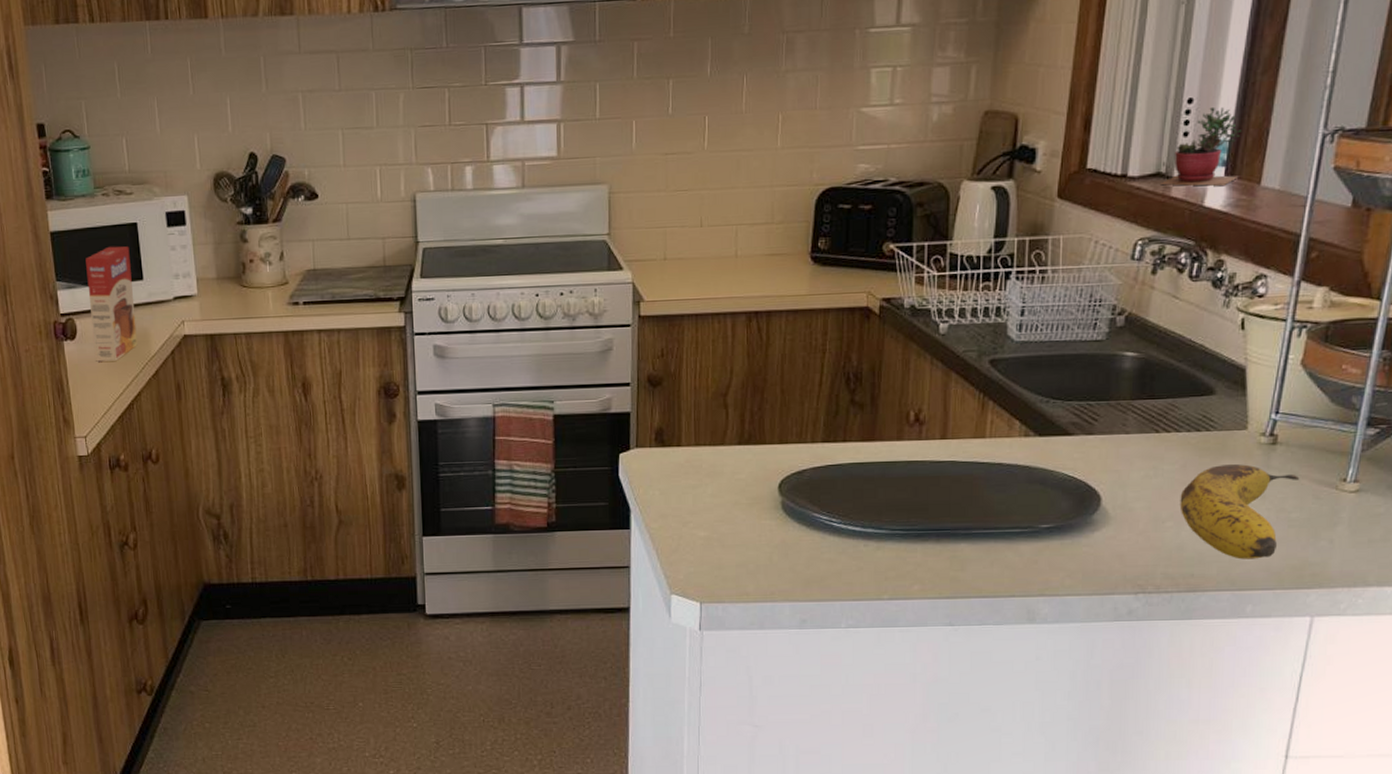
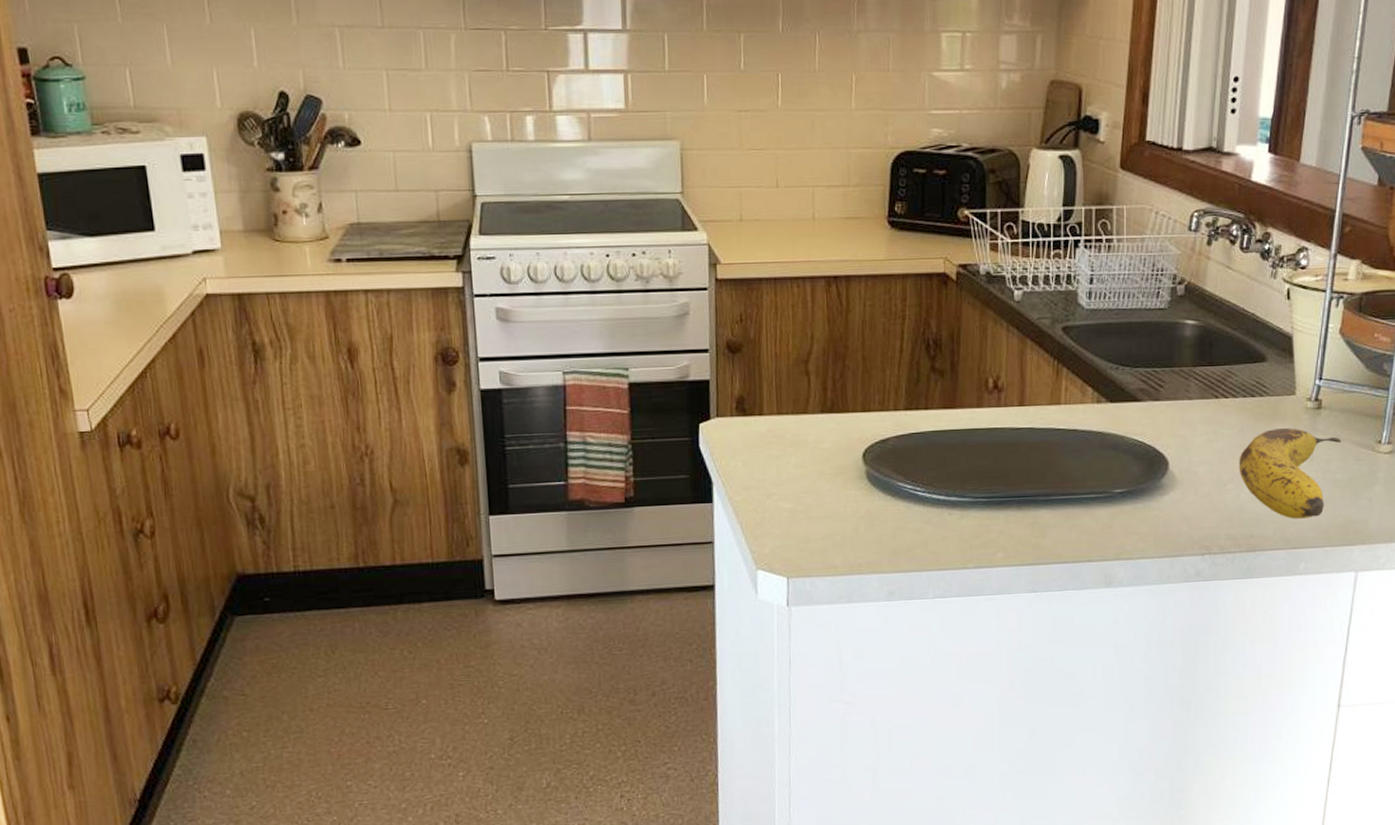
food box: present [85,246,138,362] -> none [83,191,150,324]
succulent plant: present [1161,106,1242,187] -> none [1213,85,1283,163]

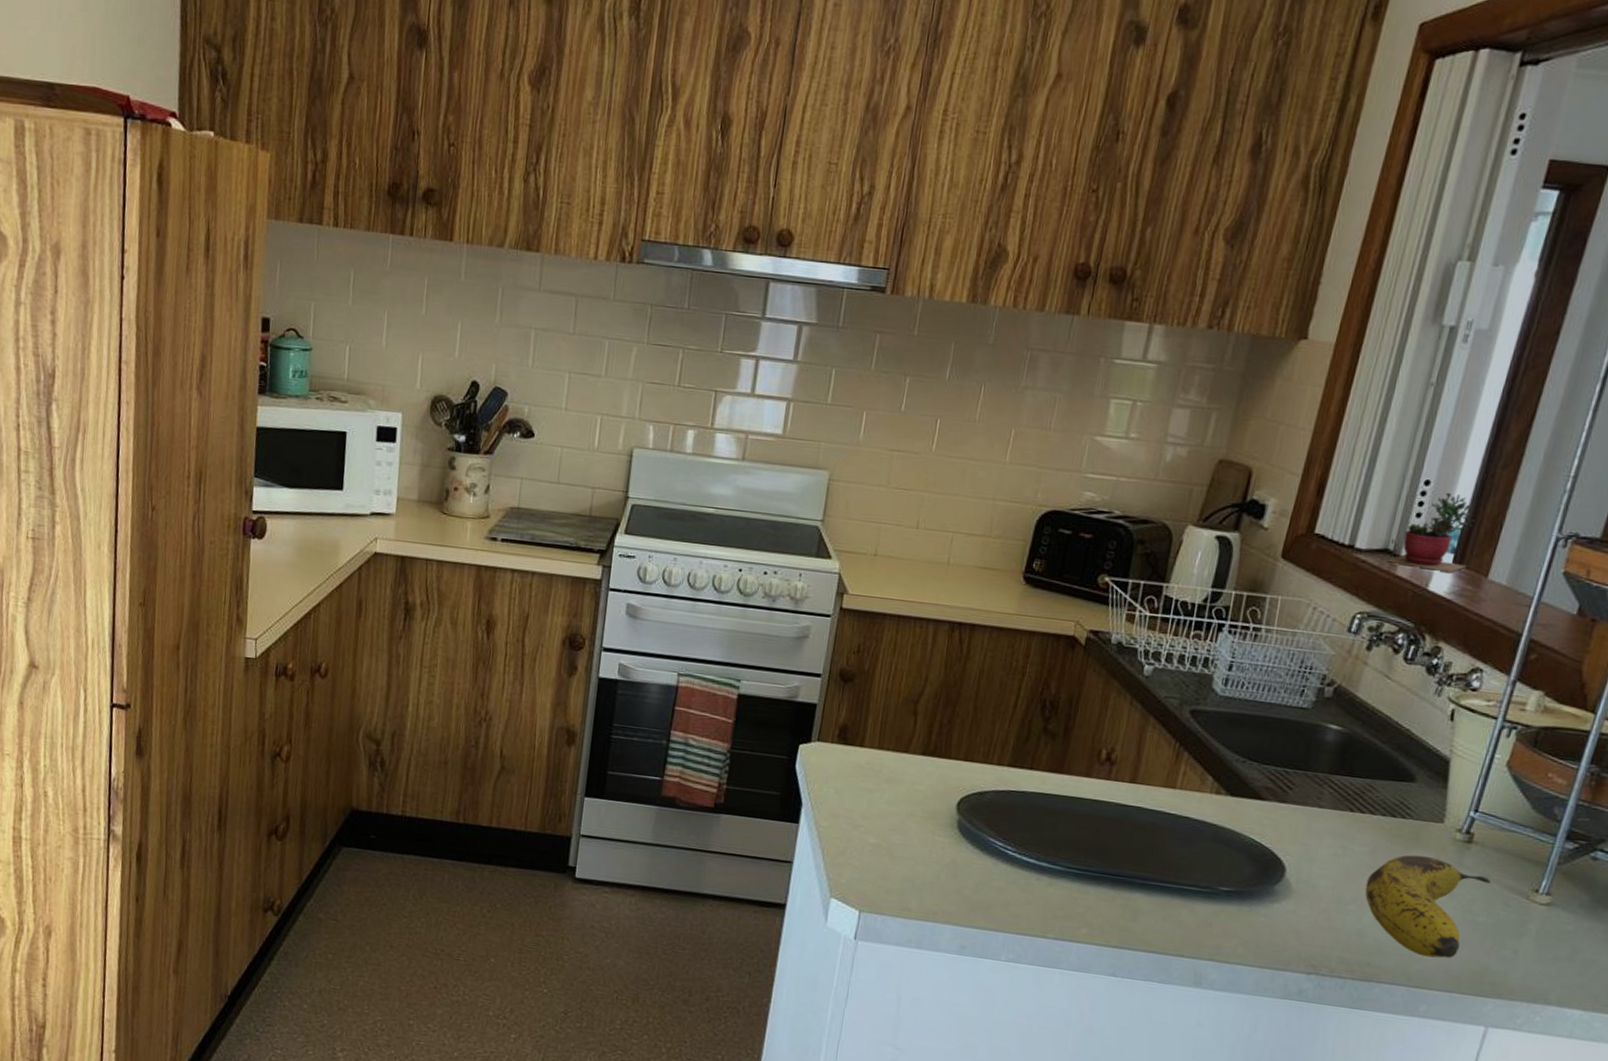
succulent plant: none [1213,85,1283,163] -> present [1387,492,1476,574]

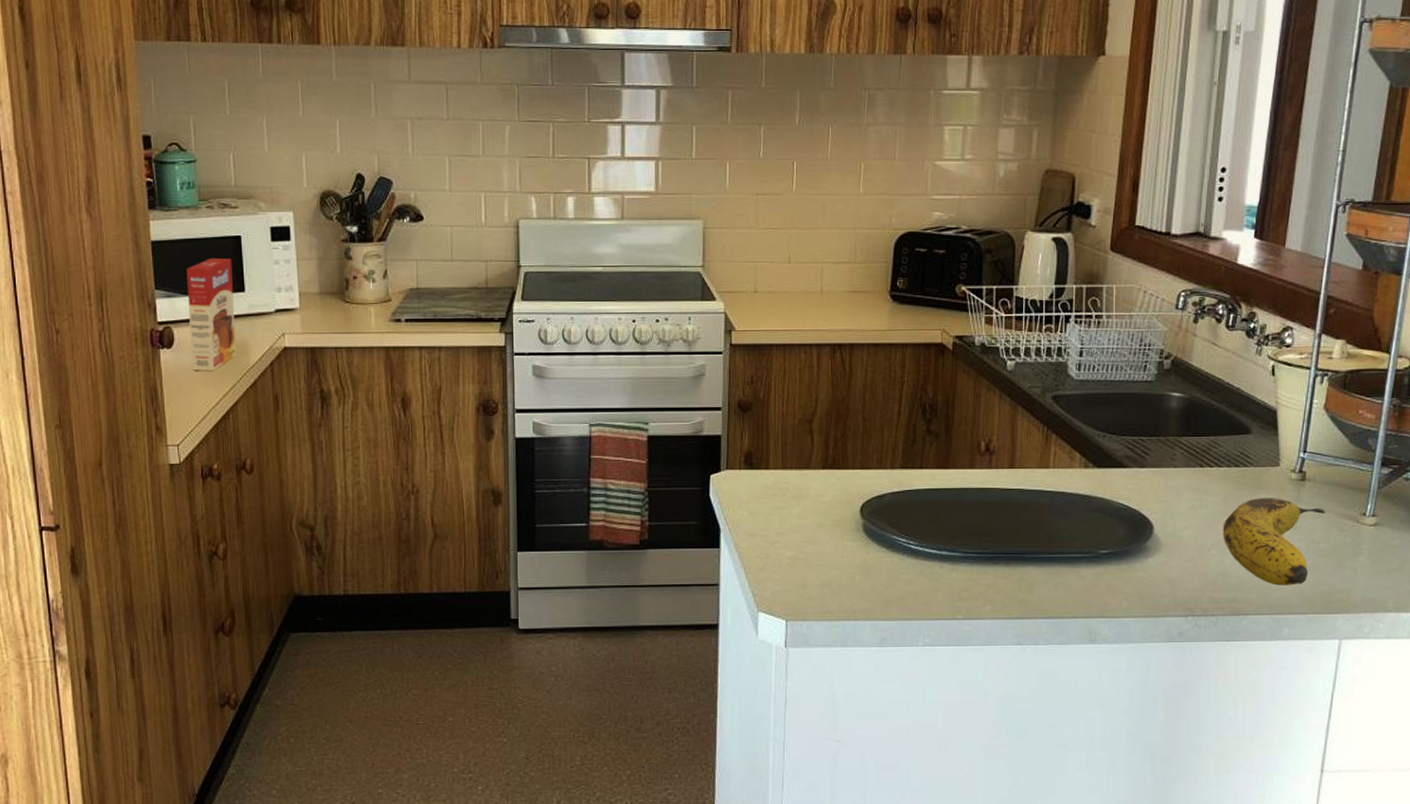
food box: none [280,451,334,568] -> present [186,257,236,372]
succulent plant: present [1387,492,1476,574] -> none [1200,176,1268,247]

